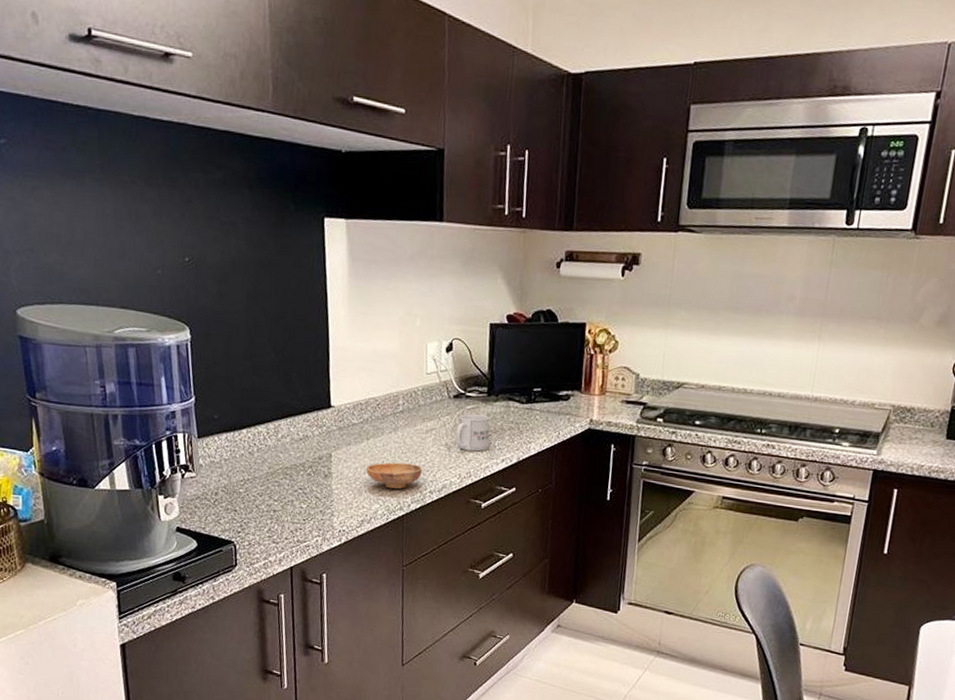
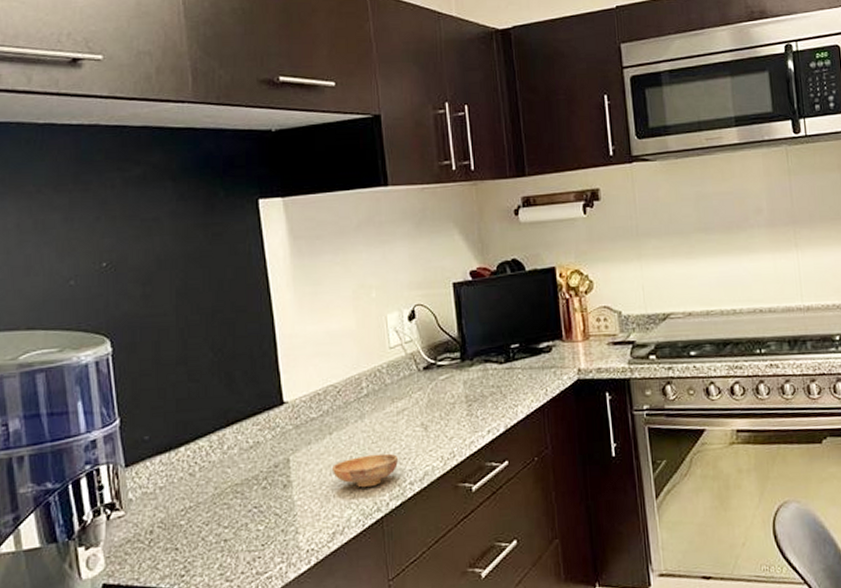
mug: present [455,414,490,452] -> none [431,384,470,427]

